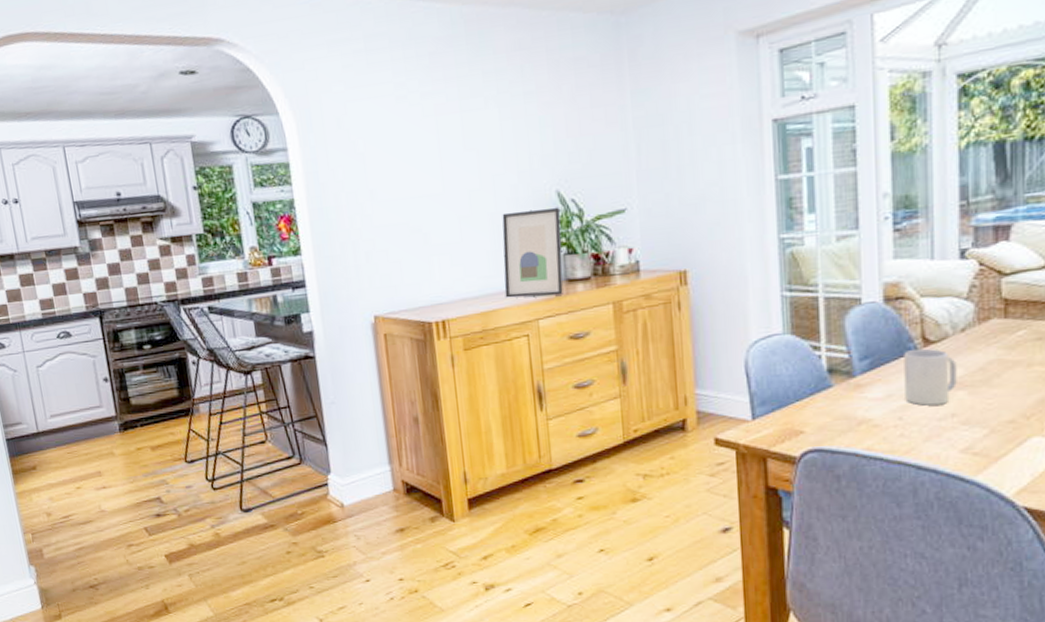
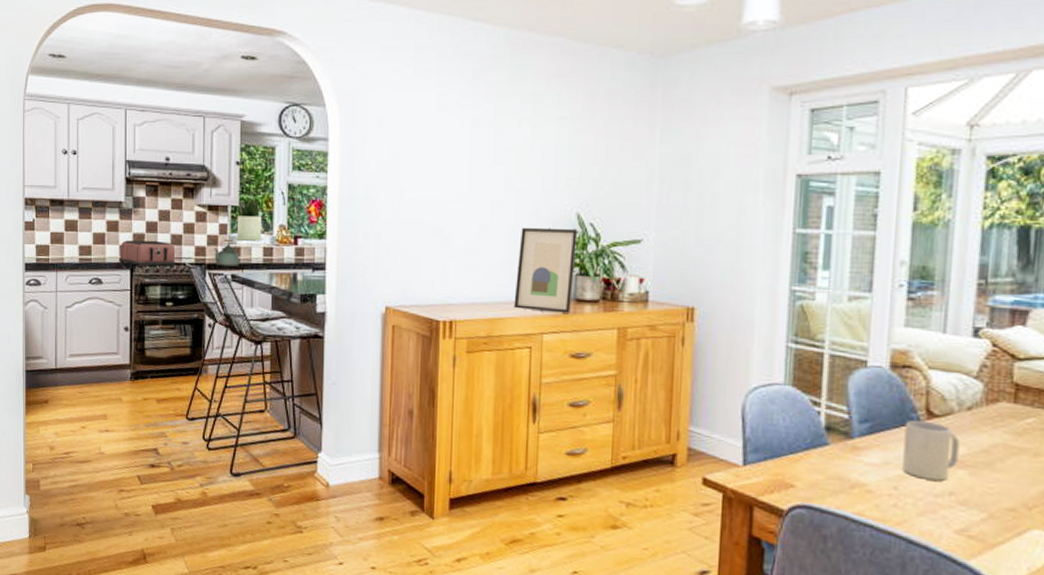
toaster: none [84,282,147,314] -> present [119,240,176,268]
kettle: none [185,269,215,301] -> present [214,239,240,268]
planter: none [201,223,236,270] -> present [235,198,264,241]

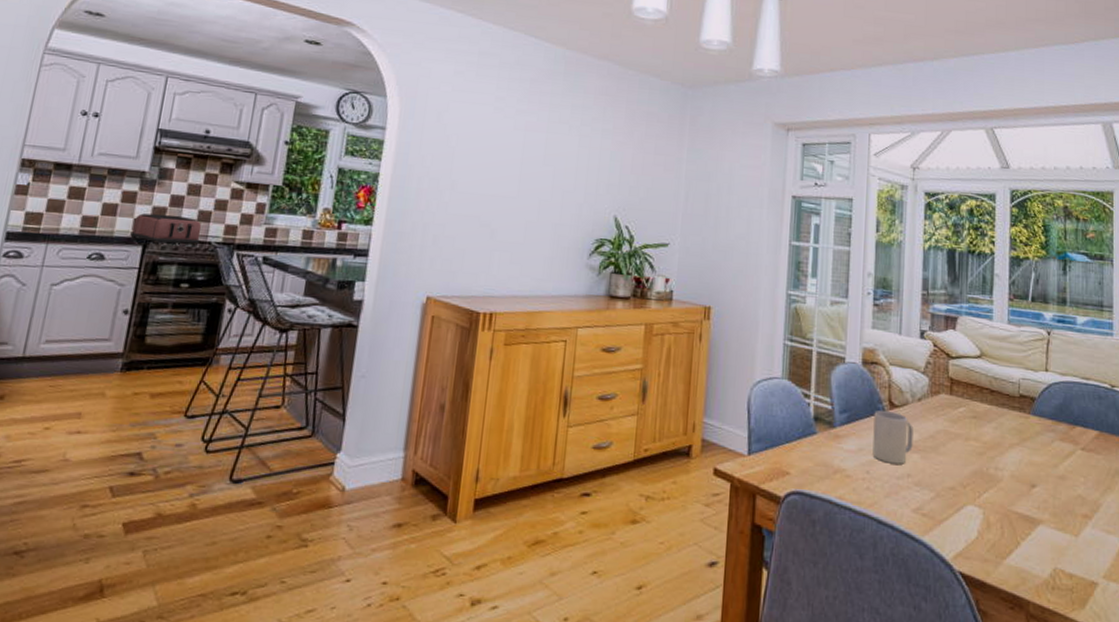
kettle: present [214,239,240,268] -> none [246,218,275,250]
planter: present [235,198,264,241] -> none [272,179,305,224]
picture frame: present [514,227,579,313] -> none [552,225,615,309]

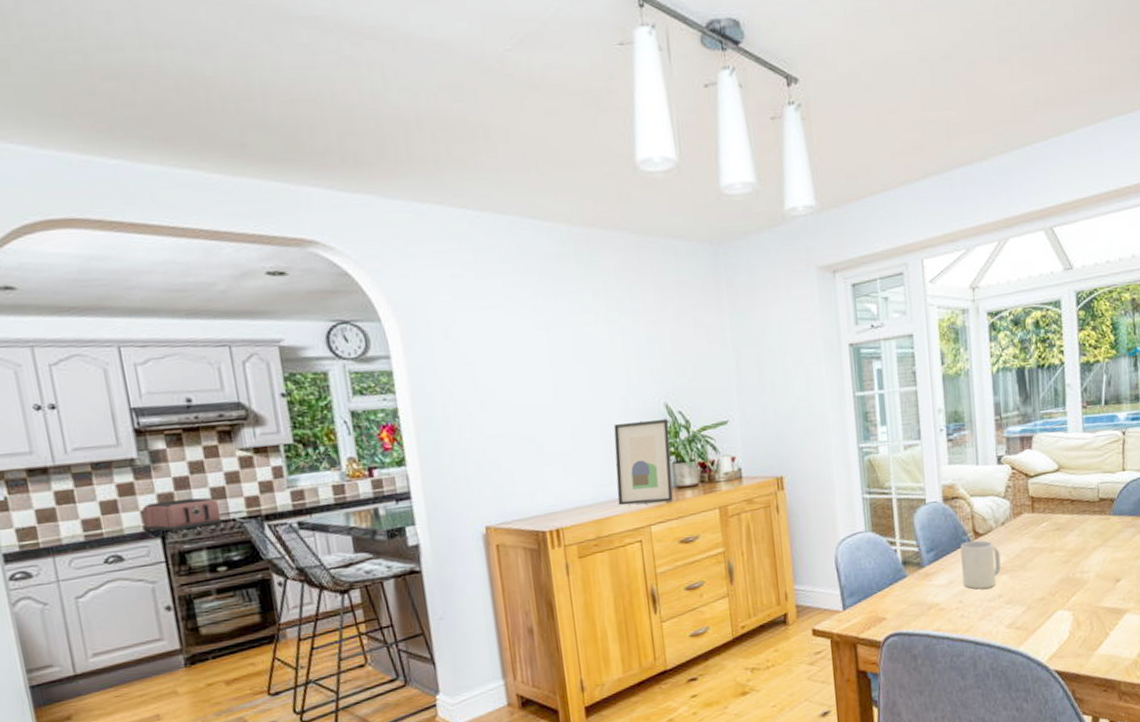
picture frame: none [552,225,615,309] -> present [613,418,673,506]

